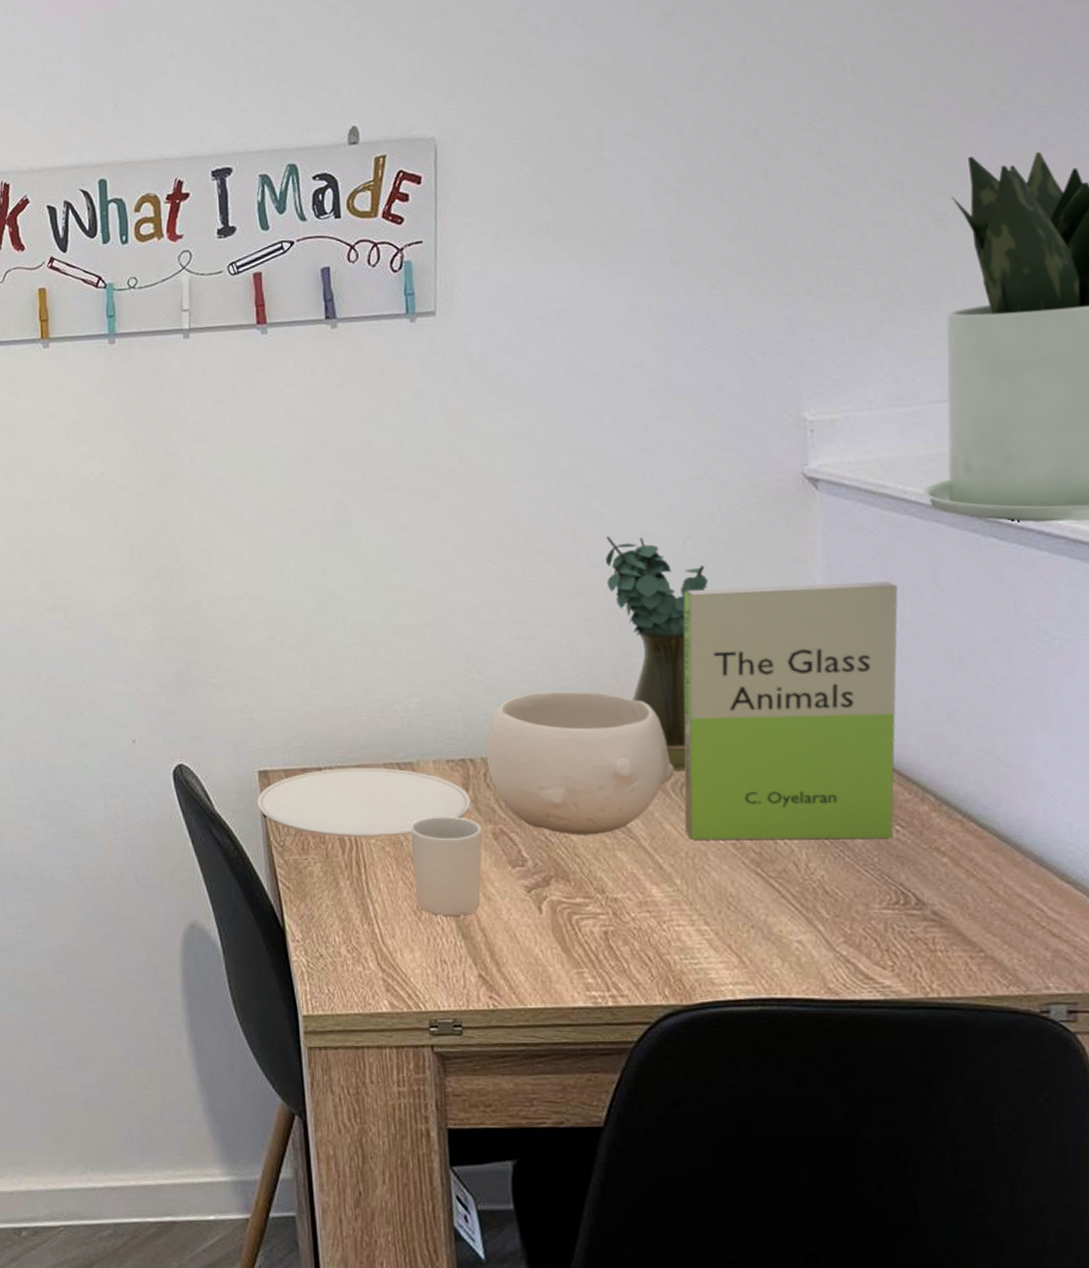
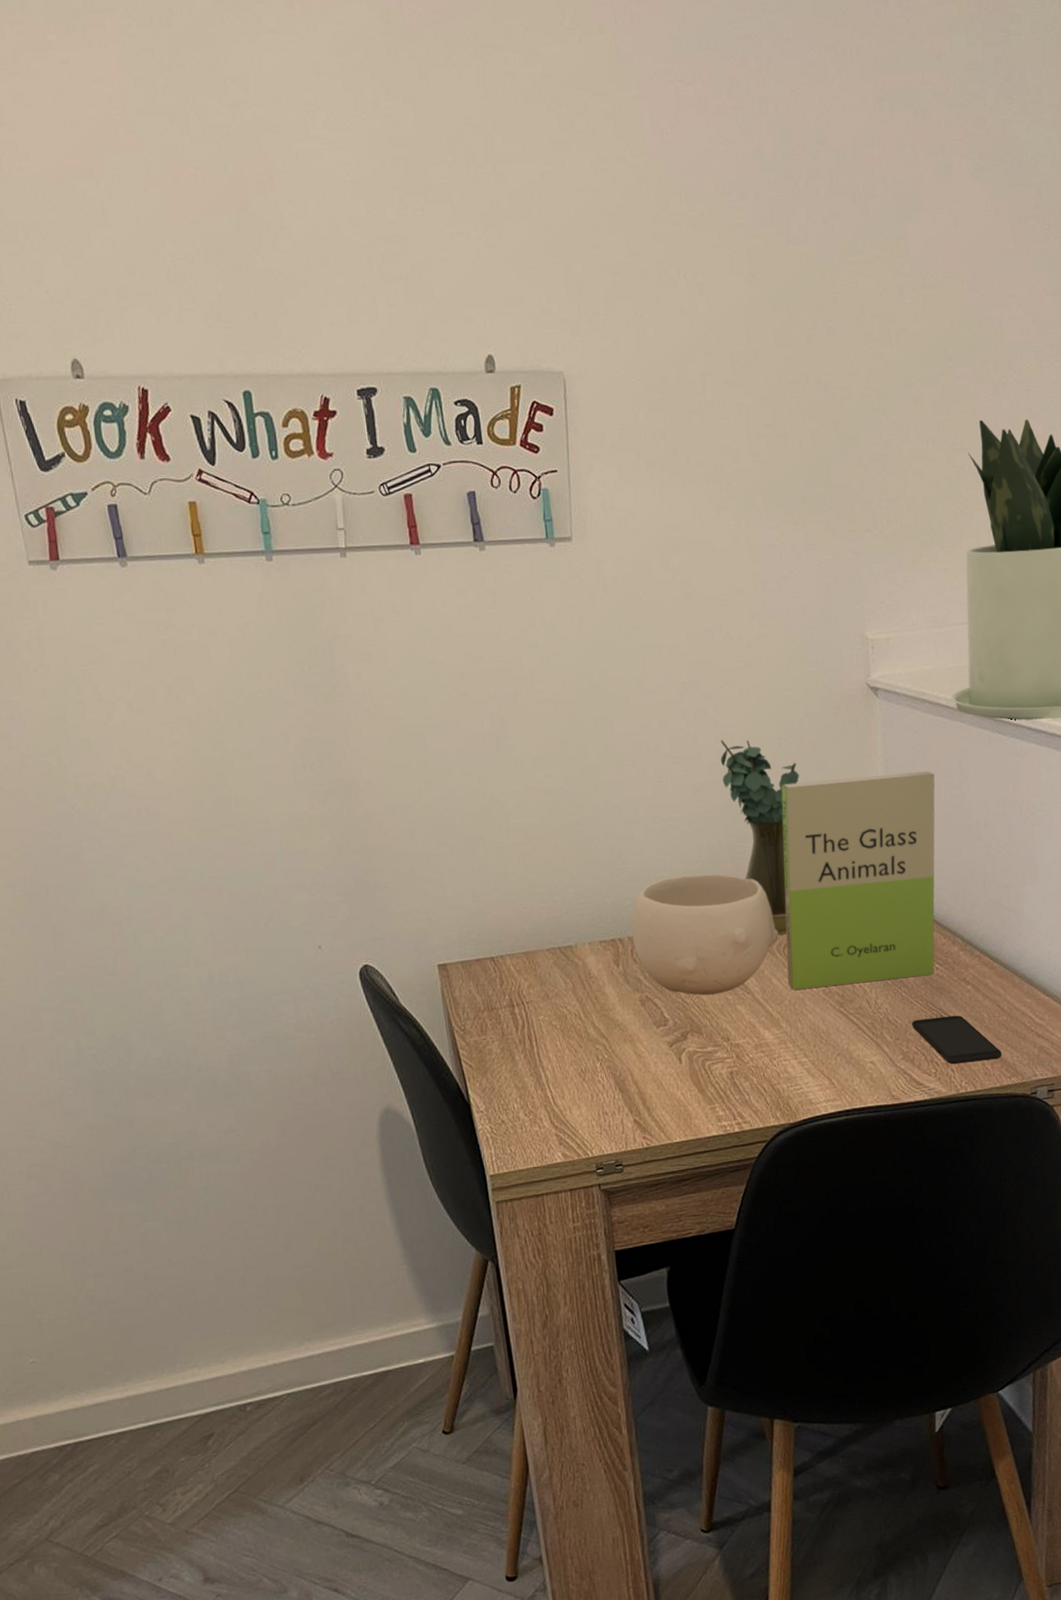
plate: present [257,767,471,838] -> none [438,952,621,1018]
mug: present [409,815,483,916] -> none [572,989,633,1075]
mobile phone: none [859,894,995,959] -> present [912,1015,1002,1065]

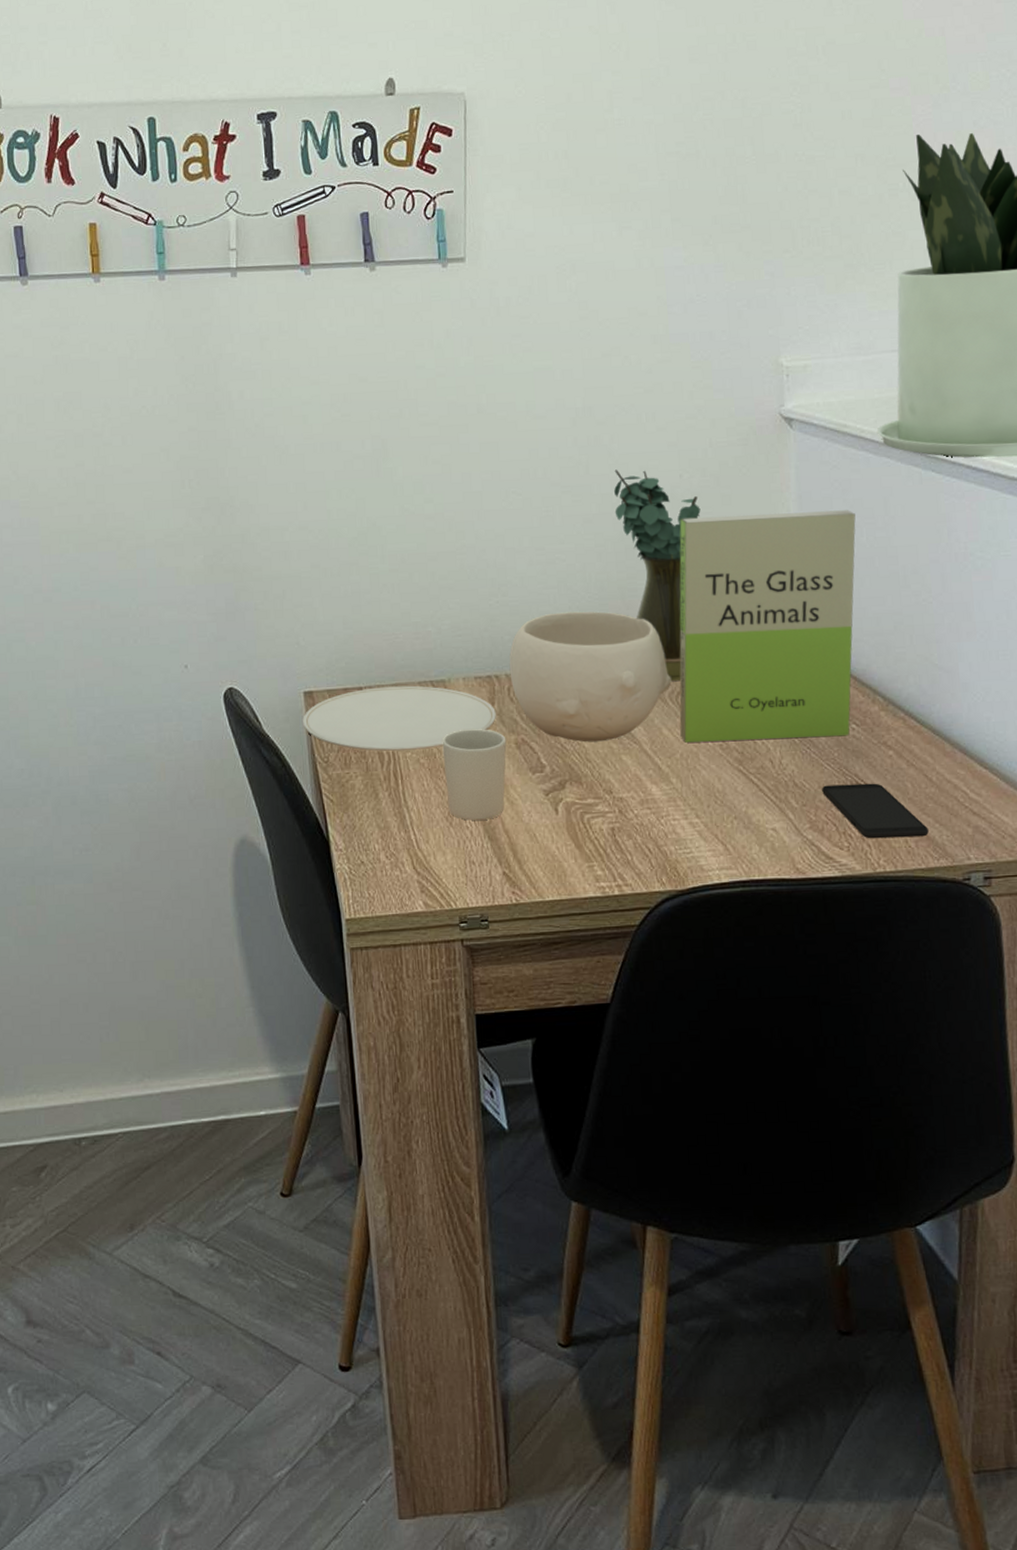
plate: none [438,952,621,1018] -> present [303,685,496,752]
mug: none [572,989,633,1075] -> present [442,728,507,821]

